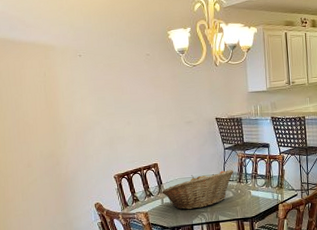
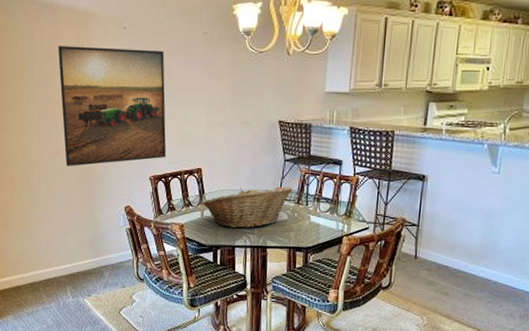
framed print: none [23,71,126,175] -> present [58,46,166,166]

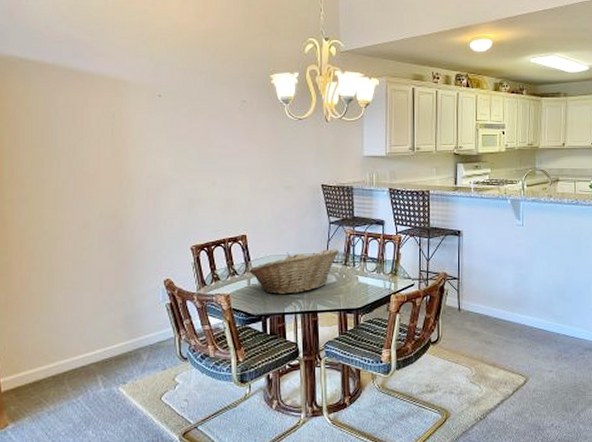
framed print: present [58,46,166,166] -> none [86,113,208,240]

